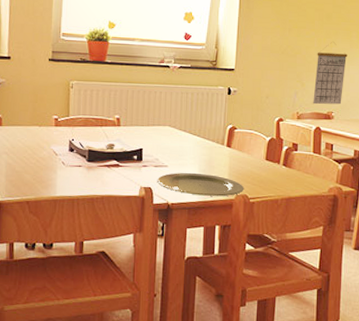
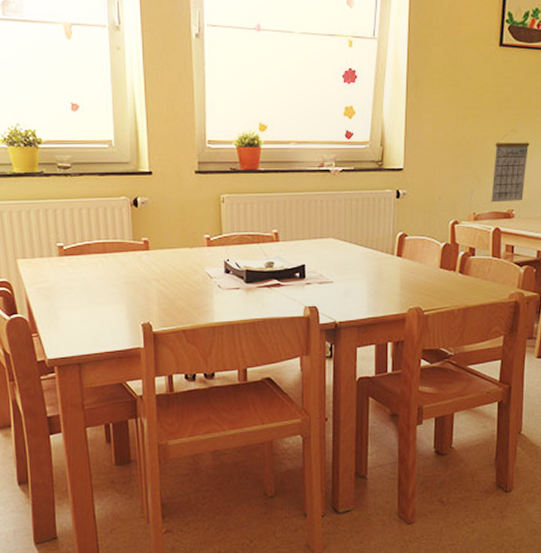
plate: present [158,173,244,197] -> none [323,288,418,312]

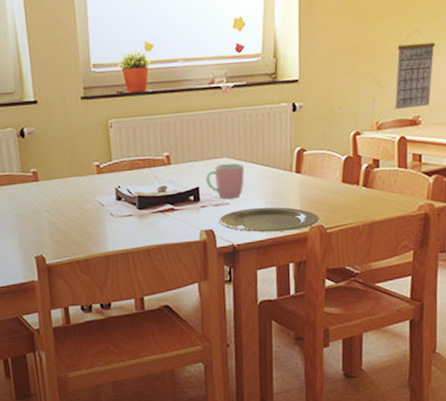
cup: none [311,244,348,278] -> present [205,163,244,199]
plate: none [323,288,418,312] -> present [219,207,320,233]

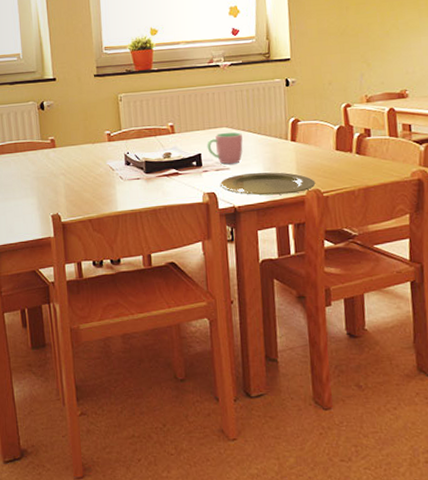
calendar: present [395,30,435,110] -> none [381,14,417,84]

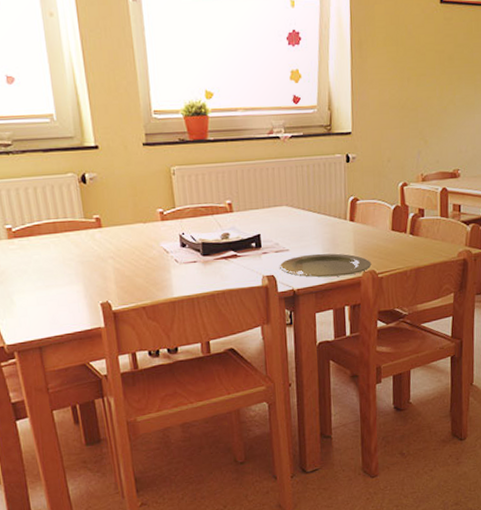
cup: present [207,132,243,165] -> none [266,211,303,246]

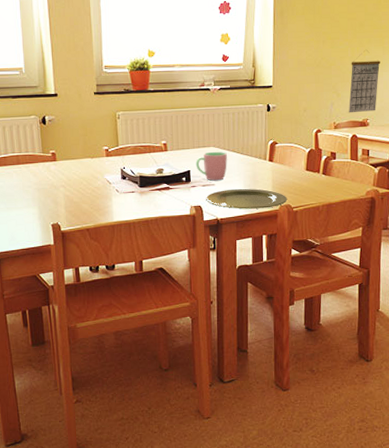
cup: none [266,211,303,246] -> present [195,152,227,181]
calendar: none [437,89,472,163] -> present [349,50,381,113]

